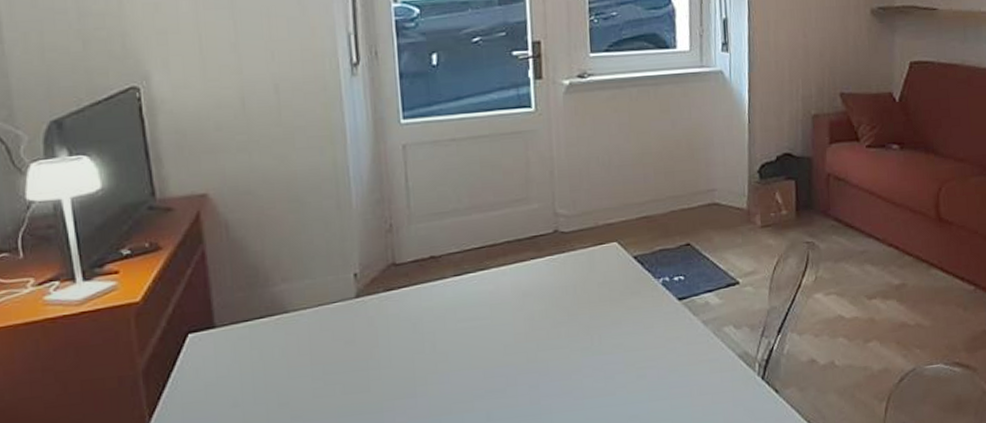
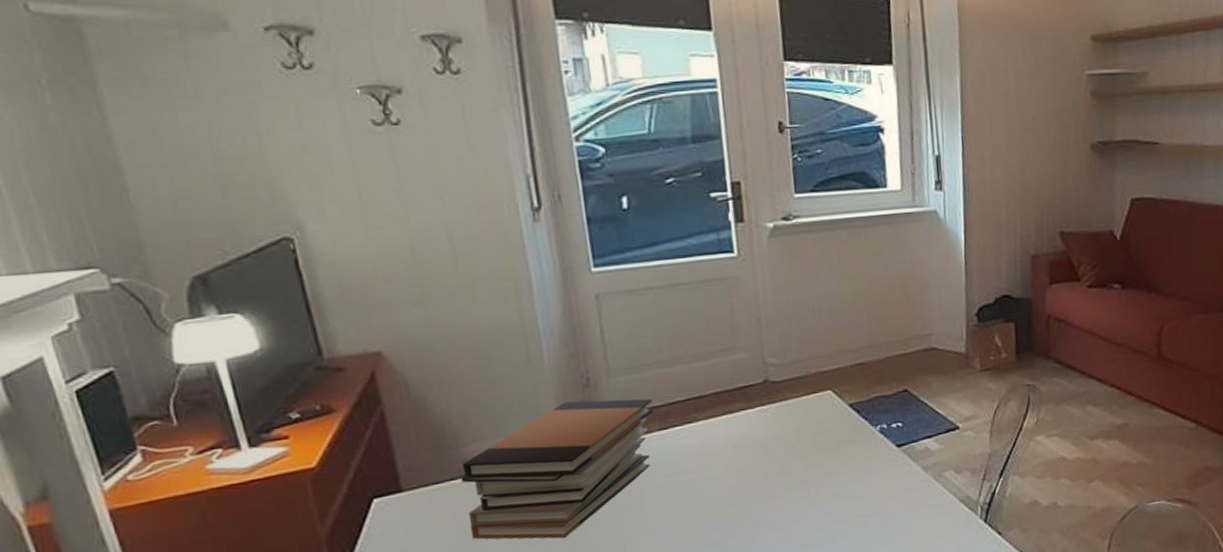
book stack: none [269,245,450,380] -> present [460,398,654,540]

